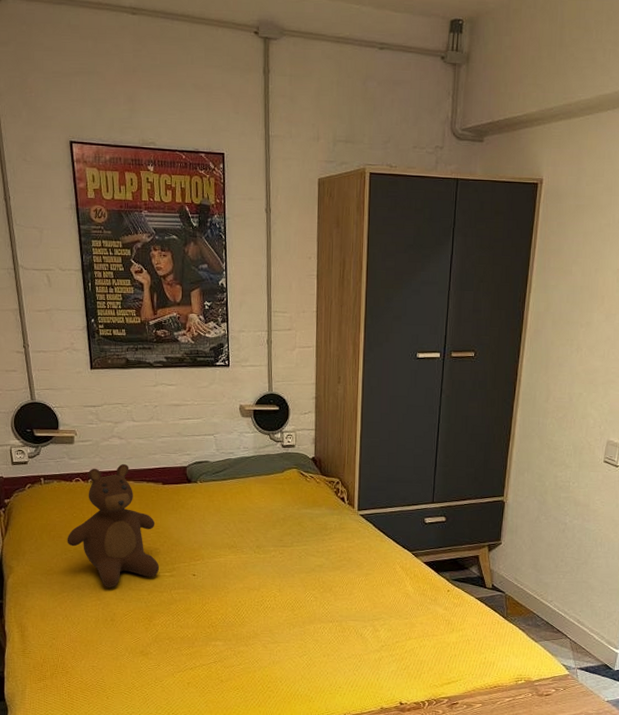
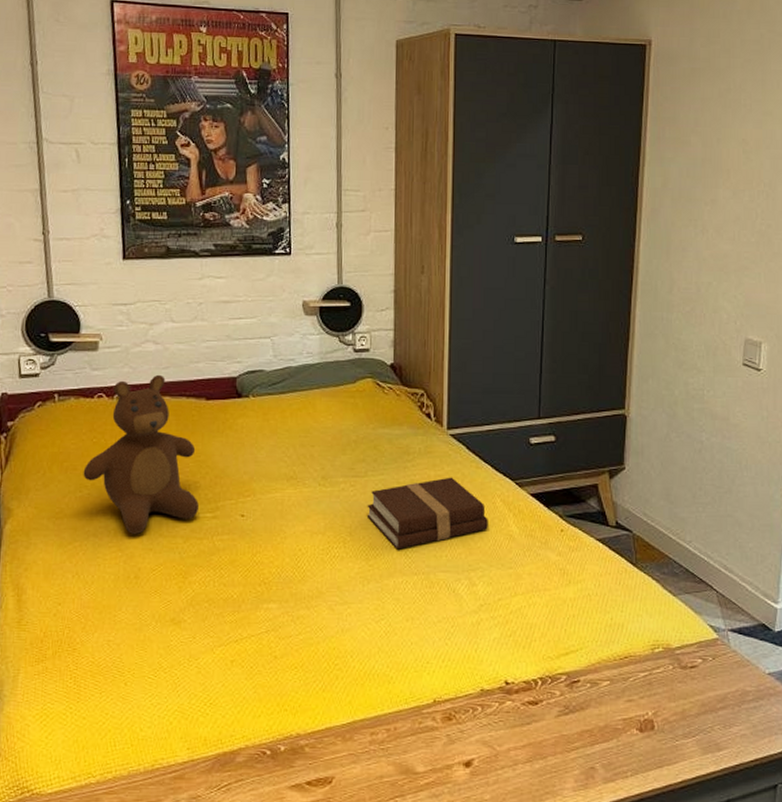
book: none [292,548,390,603] -> present [366,477,488,550]

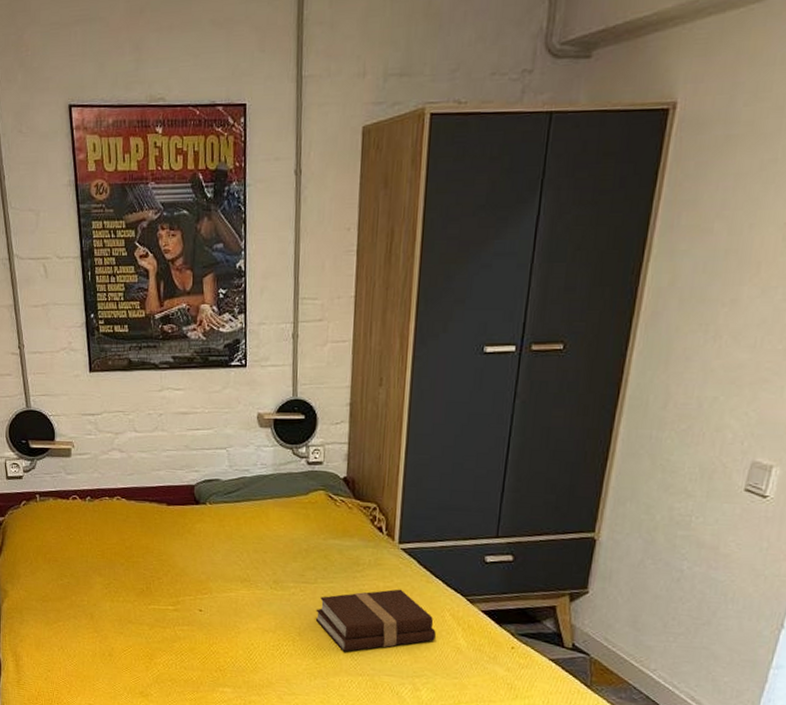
teddy bear: present [83,374,200,534] -> none [63,480,163,619]

